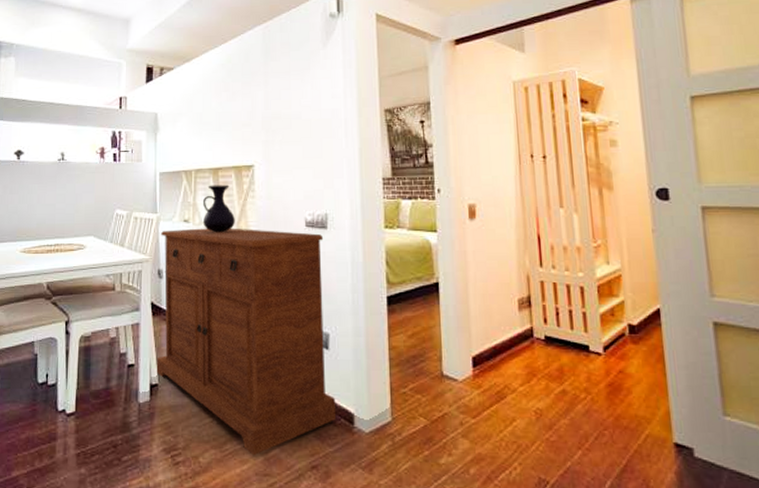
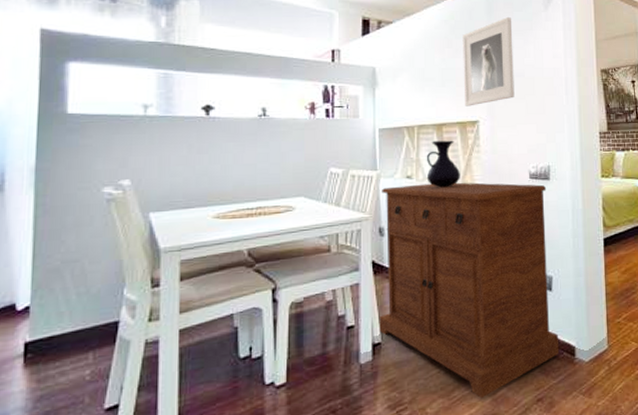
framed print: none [239,58,291,150] -> present [462,17,515,107]

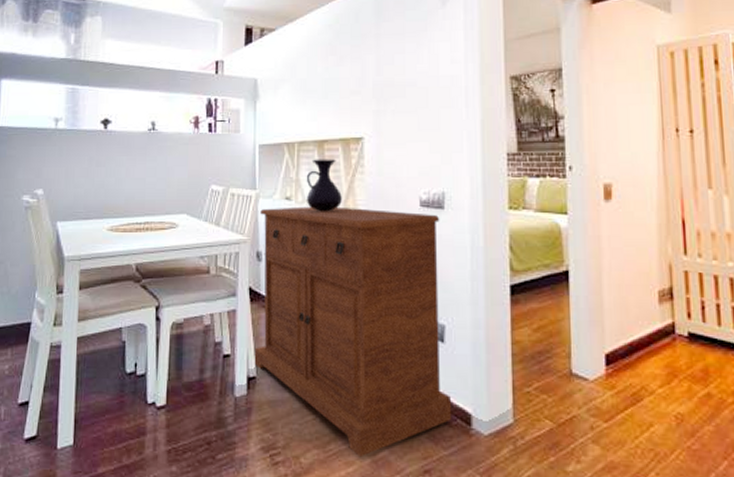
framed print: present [462,17,515,107] -> none [347,18,405,121]

